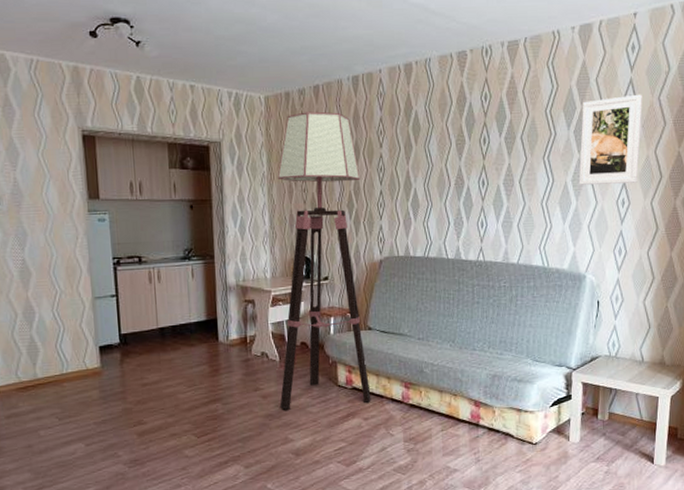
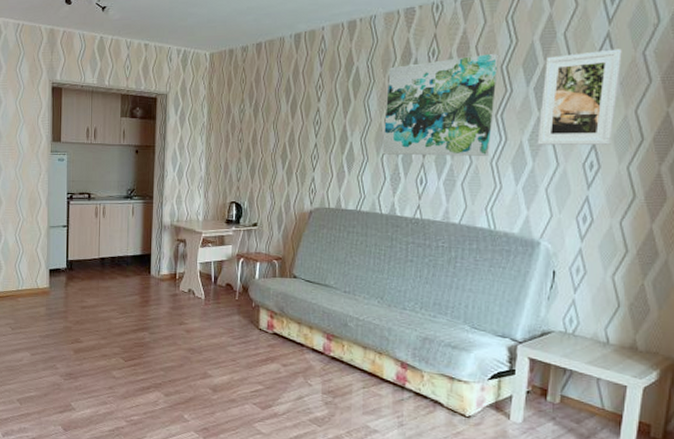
floor lamp: present [277,111,371,410] -> none [202,67,296,349]
wall art: none [444,97,543,200] -> present [382,53,499,156]

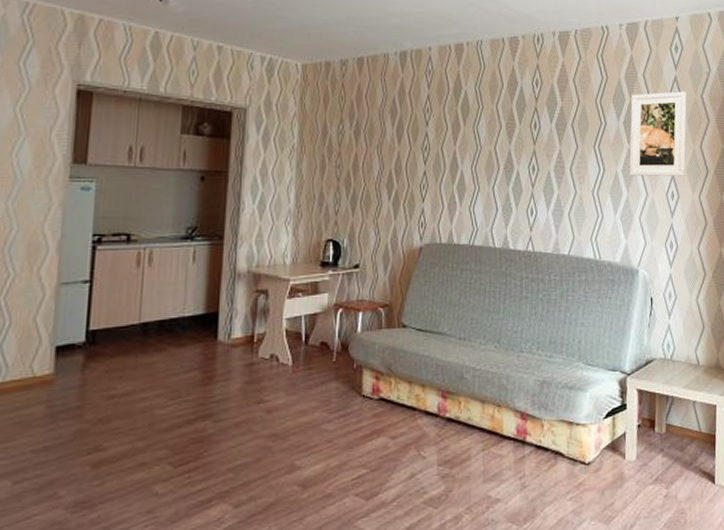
wall art: present [382,53,499,156] -> none [493,87,593,186]

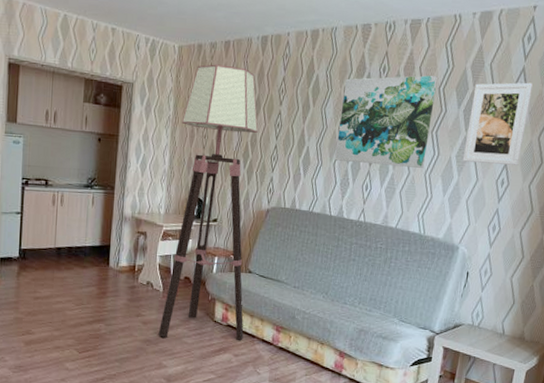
floor lamp: none [287,83,403,428] -> present [158,64,259,340]
wall art: none [493,87,593,186] -> present [334,75,438,168]

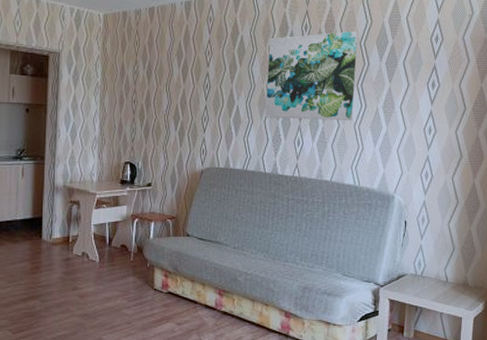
floor lamp: present [158,64,259,340] -> none [96,30,187,310]
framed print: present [462,82,533,165] -> none [389,33,448,113]

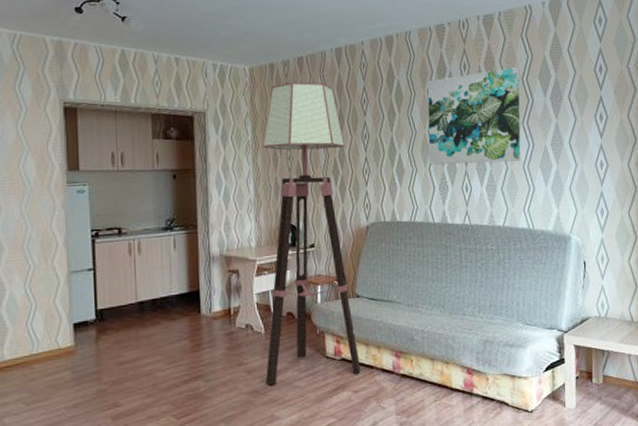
floor lamp: none [96,30,187,310] -> present [262,82,361,385]

